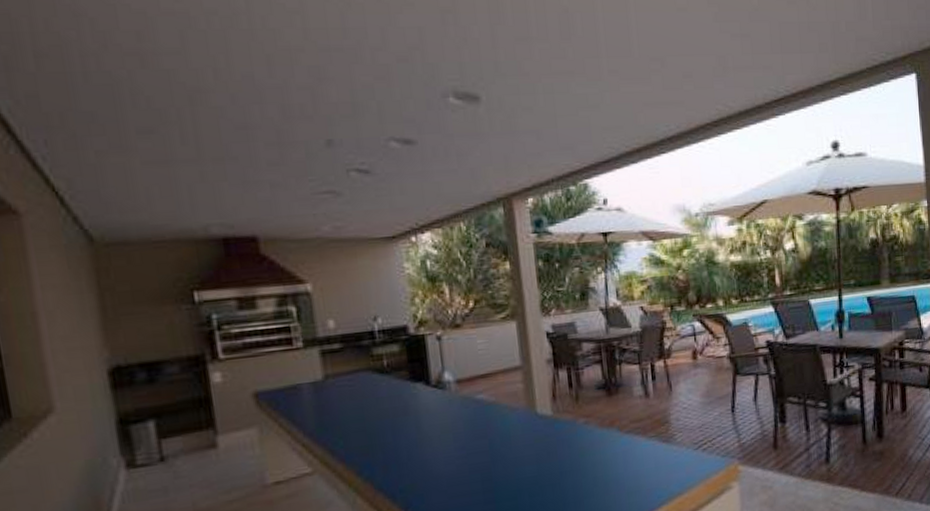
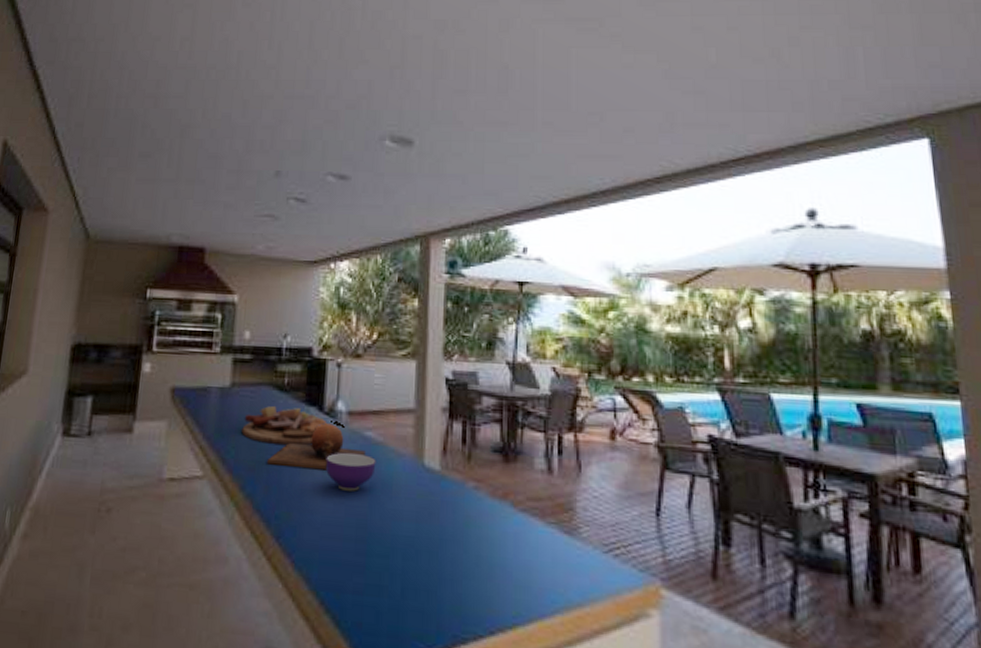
food platter: none [346,386,454,428] -> present [241,405,343,447]
chopping board: none [380,394,481,446] -> present [267,423,367,470]
bowl: none [441,415,492,453] -> present [325,452,376,491]

